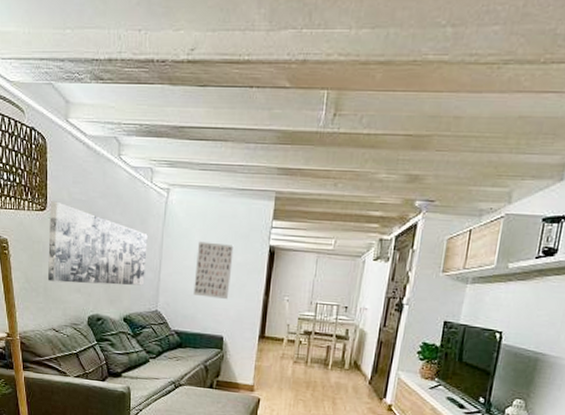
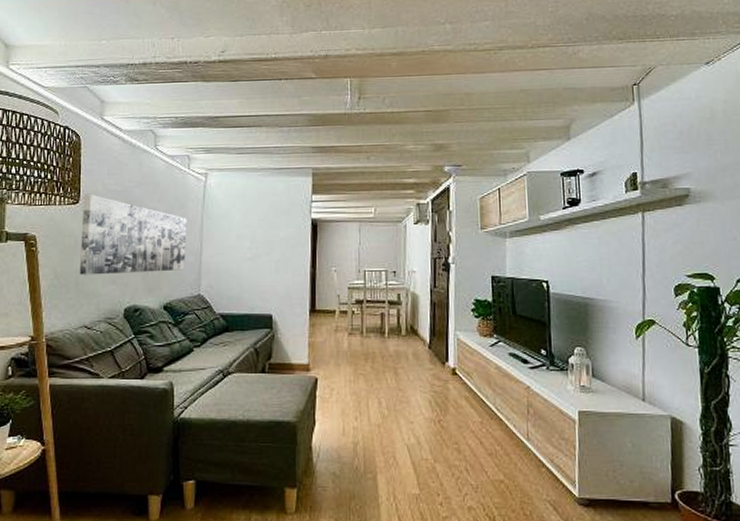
wall art: present [193,241,234,300] -> none [237,220,276,277]

